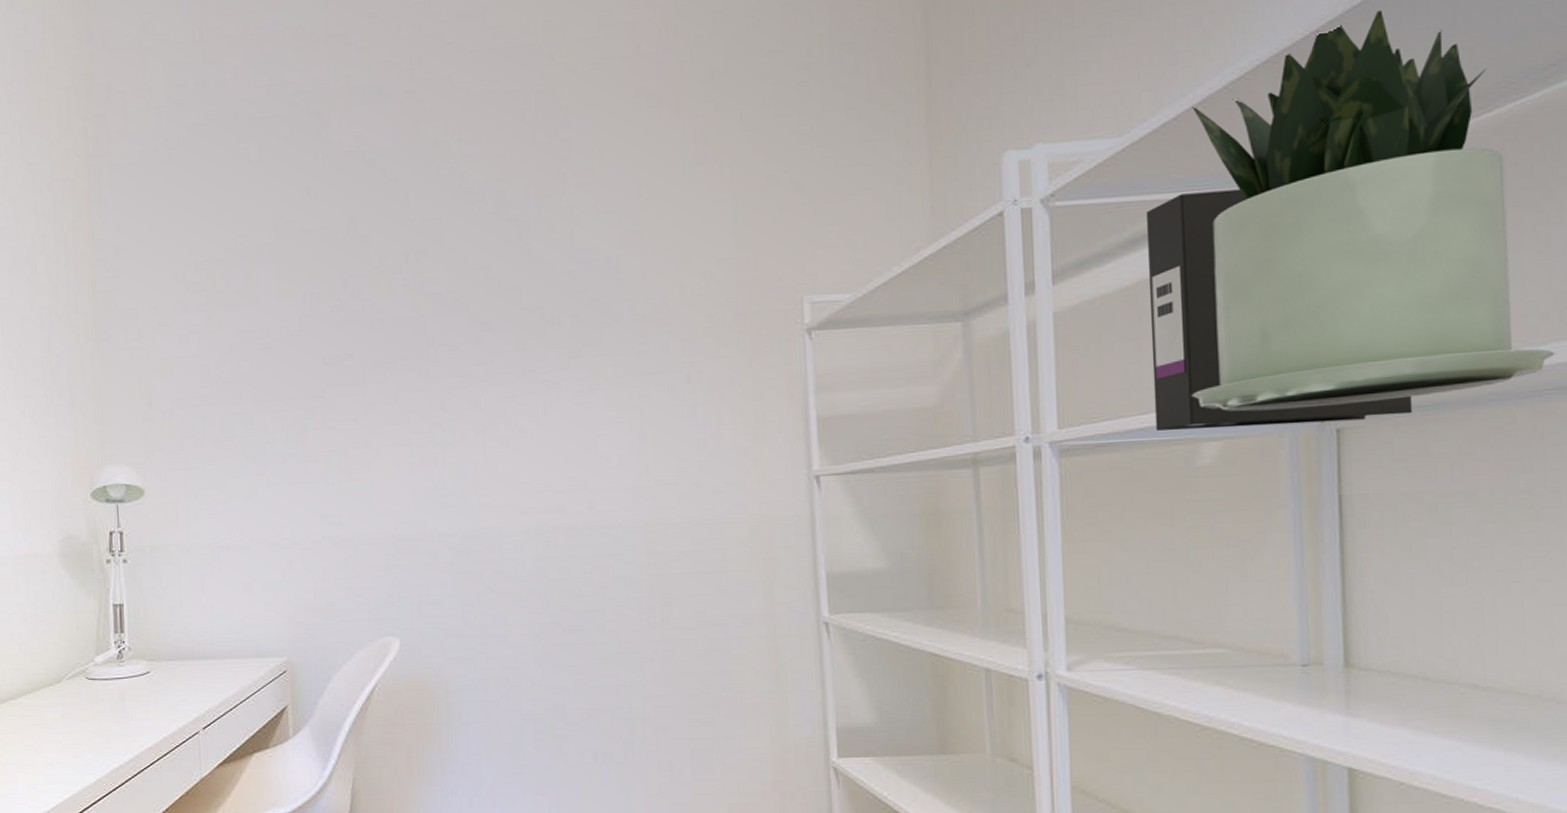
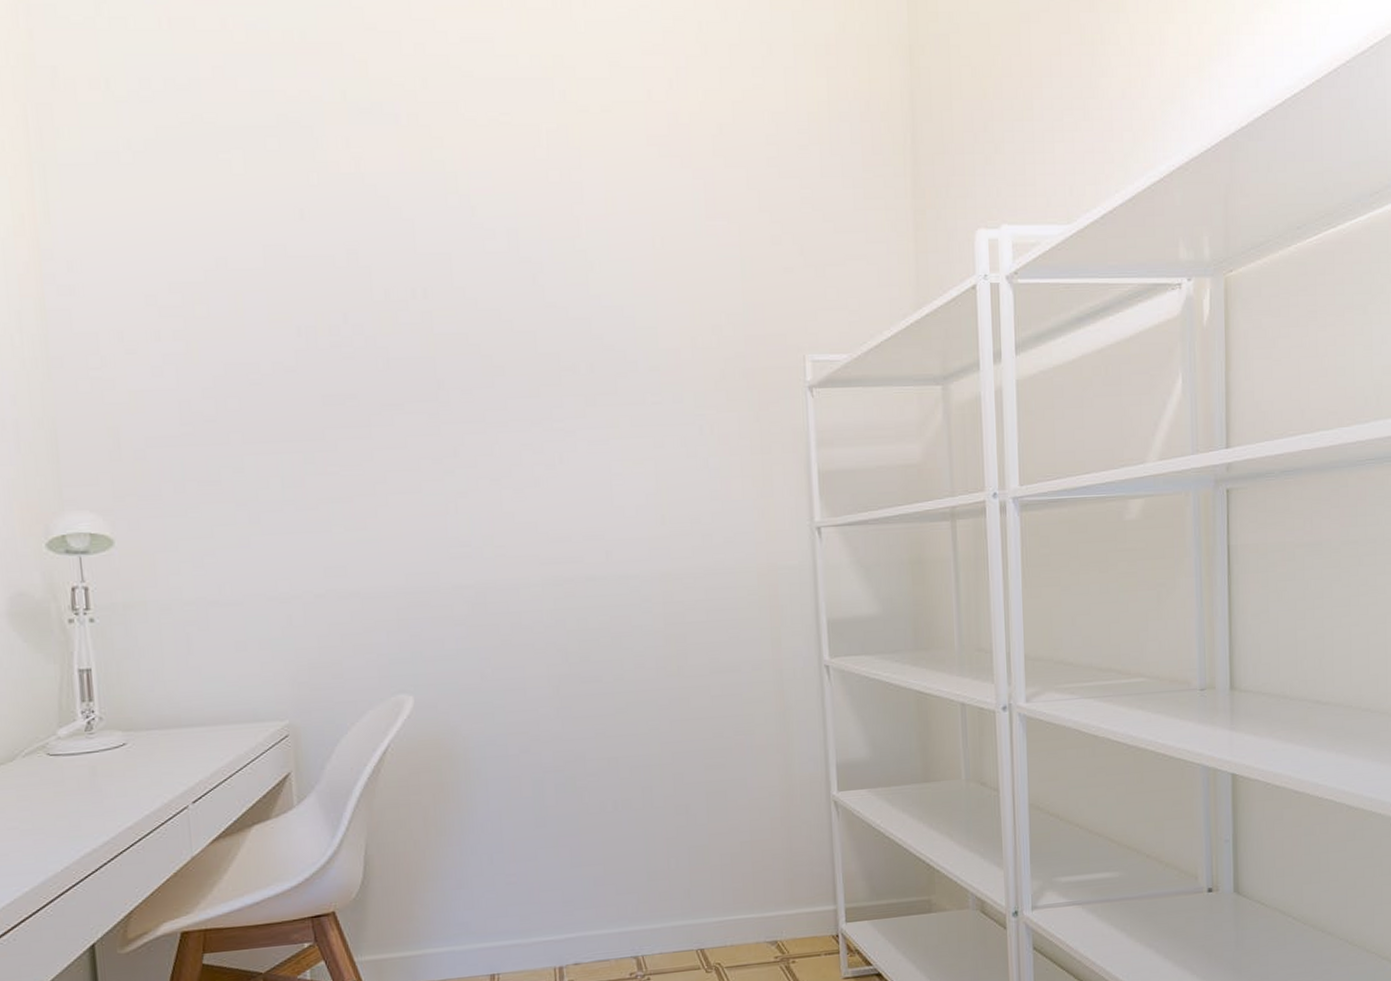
binder: present [1145,189,1413,431] -> none [1088,278,1280,489]
planter: present [1191,11,1556,412] -> none [1121,133,1374,473]

